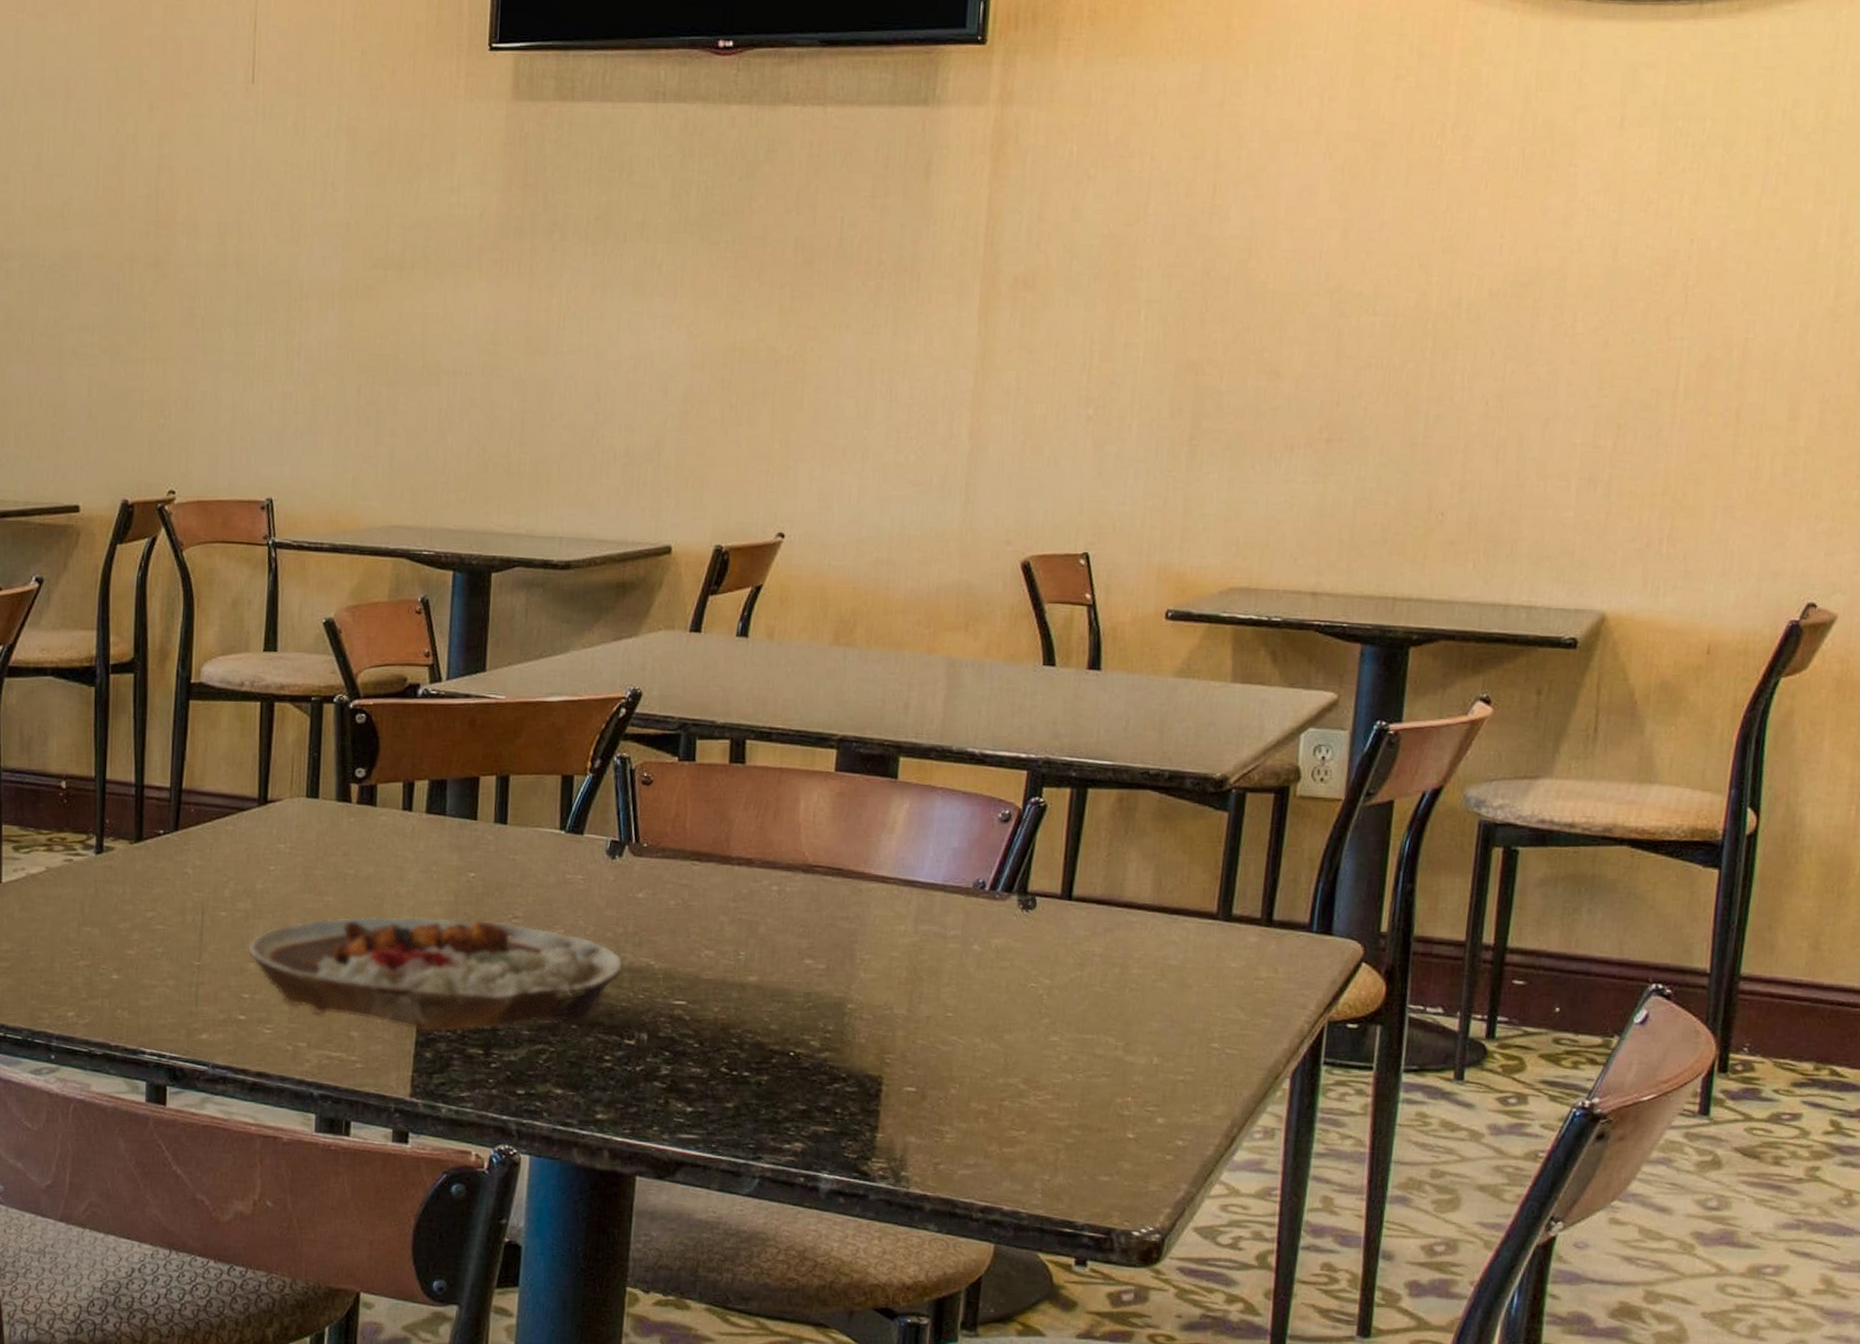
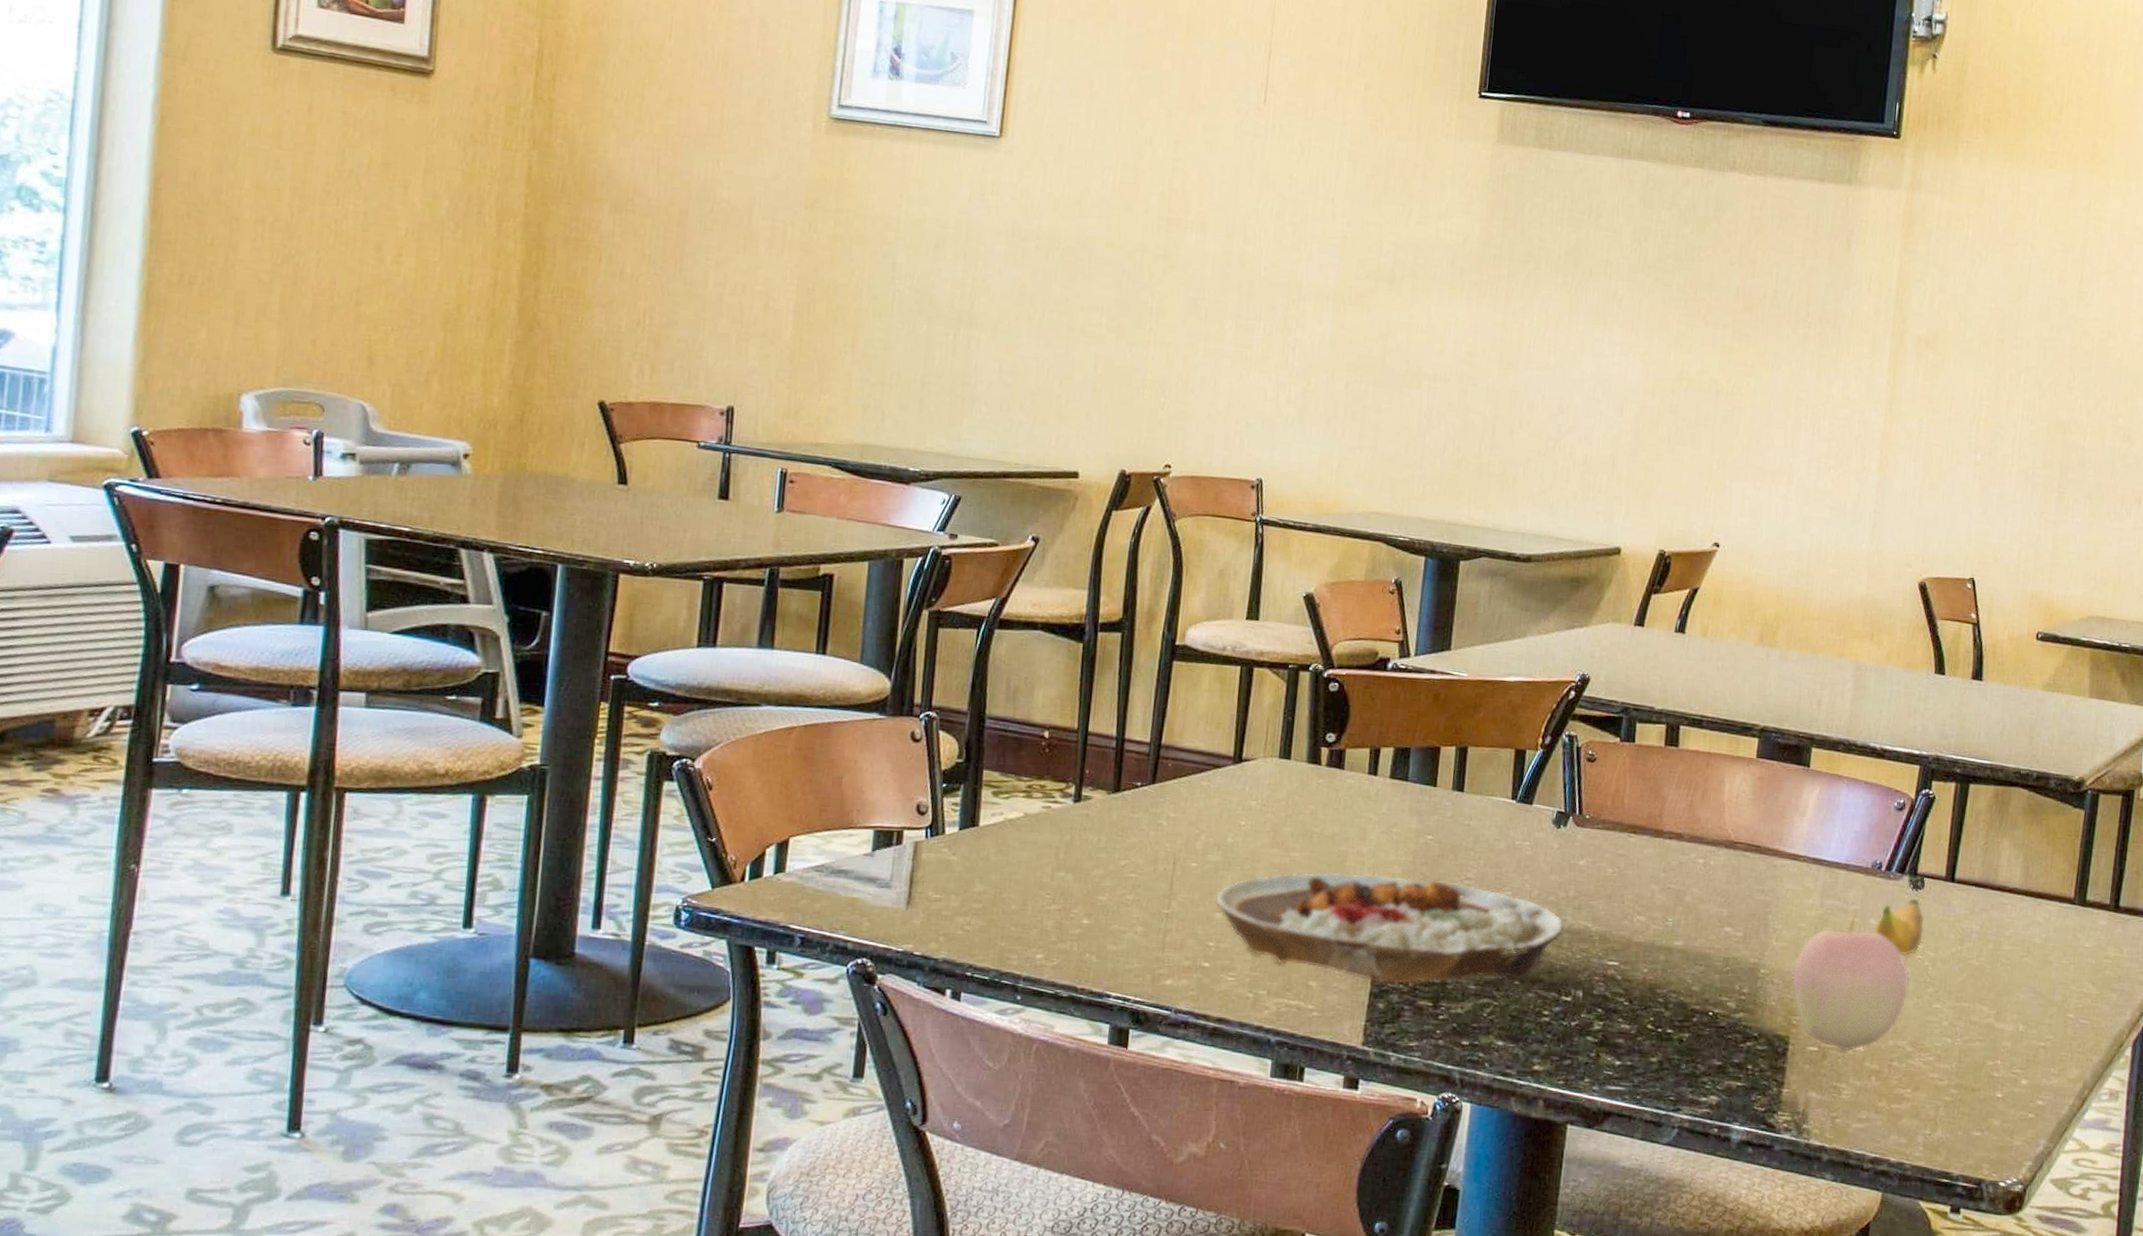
apple: none [883,937,1021,1091] -> present [1792,912,1910,1051]
banana: none [977,919,1037,984] -> present [1873,898,1925,956]

